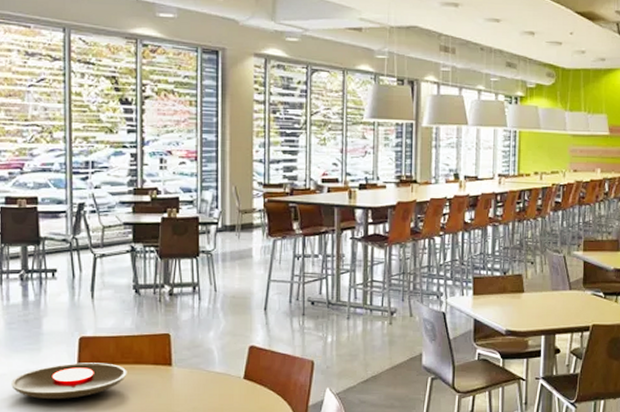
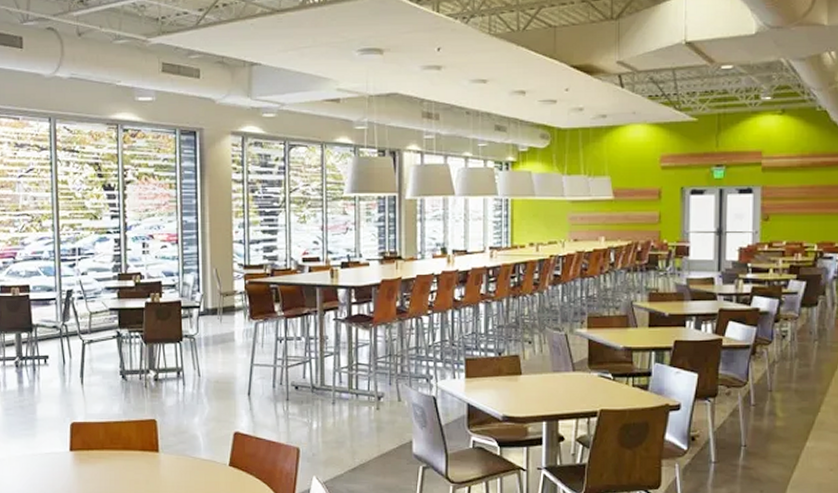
plate: present [11,362,127,399] -> none [10,448,116,484]

